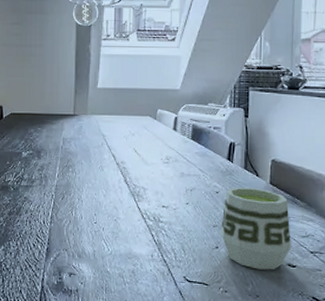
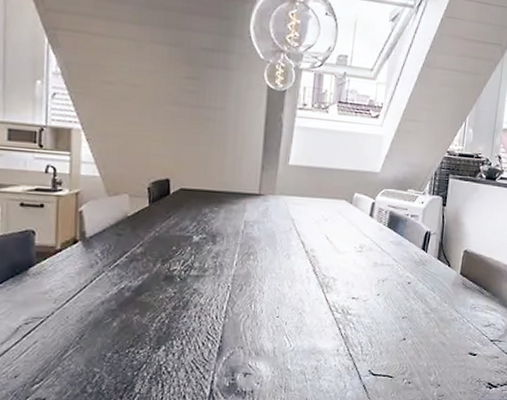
cup: present [221,187,291,270] -> none [409,277,476,359]

